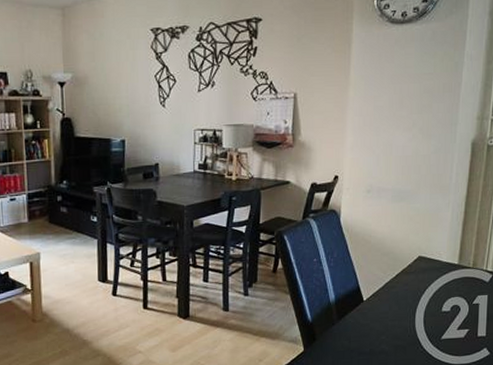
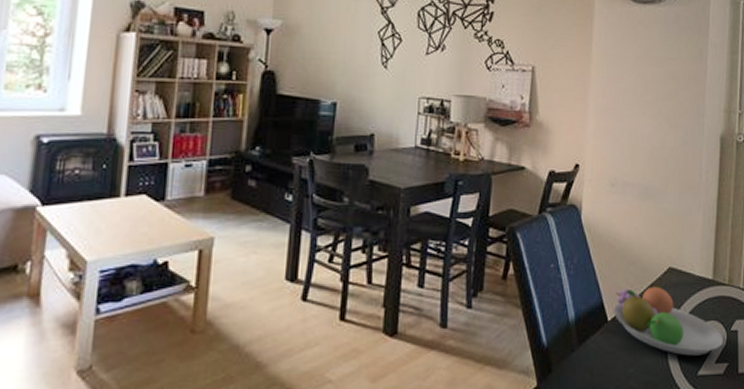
fruit bowl: none [368,271,466,325] -> present [613,285,724,356]

